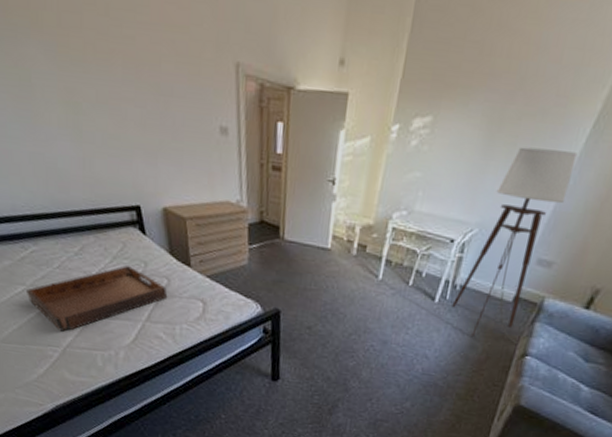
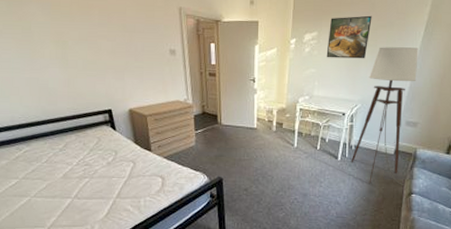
serving tray: present [25,266,168,332] -> none [18,155,134,214]
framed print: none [440,95,518,164] -> present [326,15,372,59]

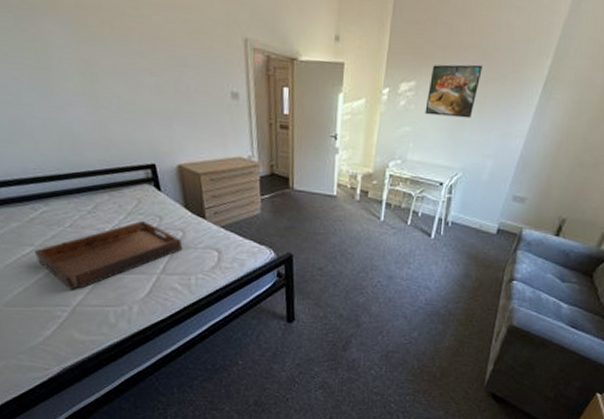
serving tray: none [18,155,134,214] -> present [34,221,183,290]
floor lamp: present [351,47,418,186] -> none [446,104,534,271]

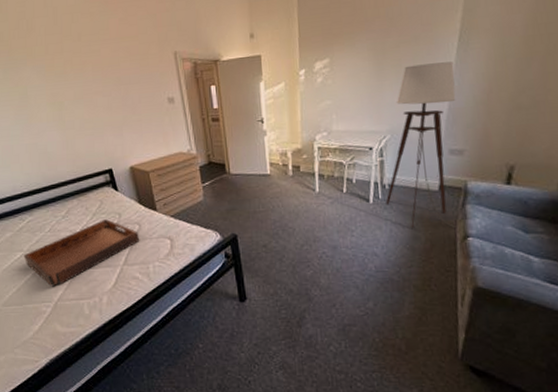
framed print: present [425,64,483,118] -> none [342,32,392,86]
floor lamp: none [446,104,534,271] -> present [386,61,457,229]

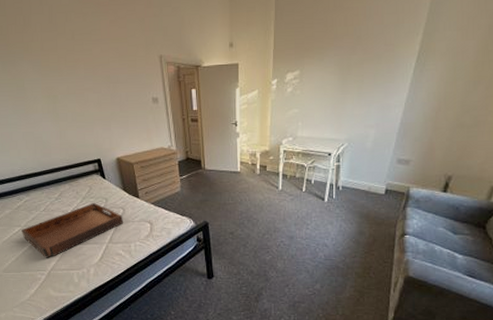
floor lamp: present [386,61,457,229] -> none [338,80,410,227]

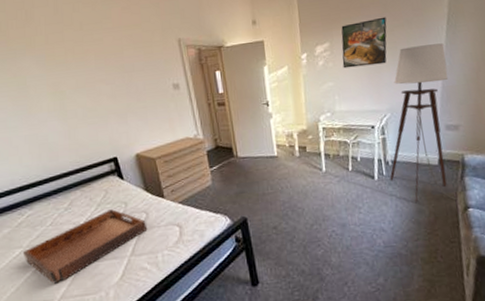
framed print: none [309,49,358,97] -> present [341,16,387,69]
floor lamp: none [338,80,410,227] -> present [390,43,458,202]

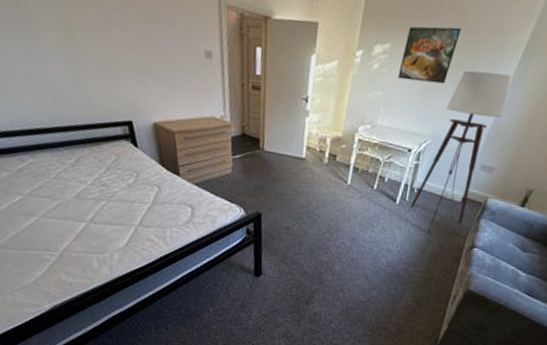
serving tray: present [22,209,148,284] -> none [23,175,159,237]

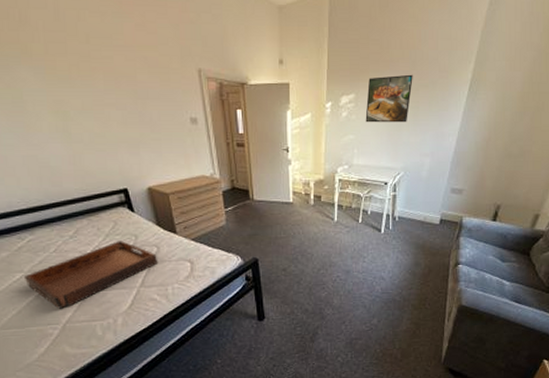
serving tray: none [23,175,159,237] -> present [23,241,158,309]
floor lamp: present [410,70,511,239] -> none [395,109,463,257]

